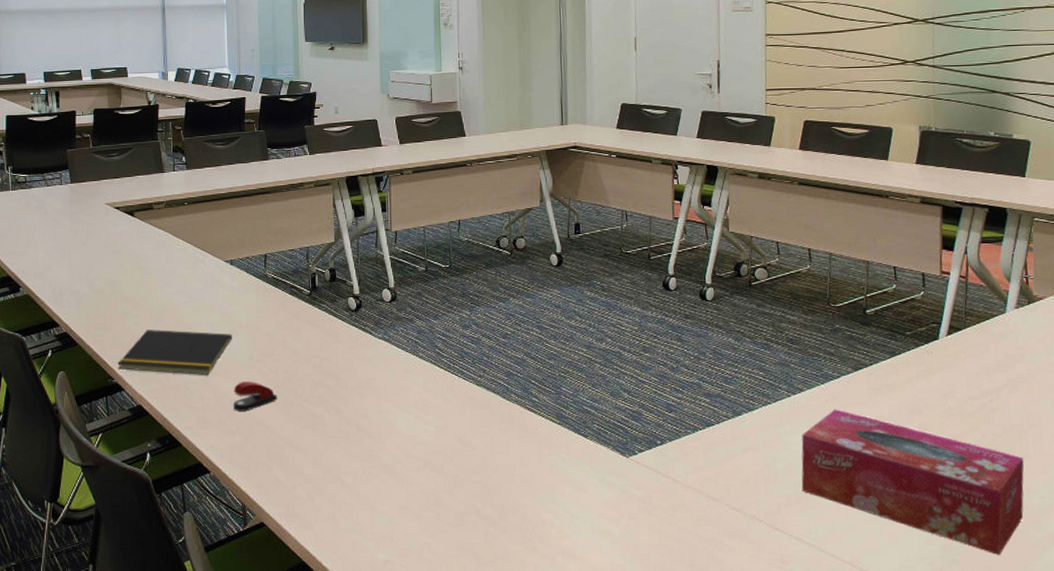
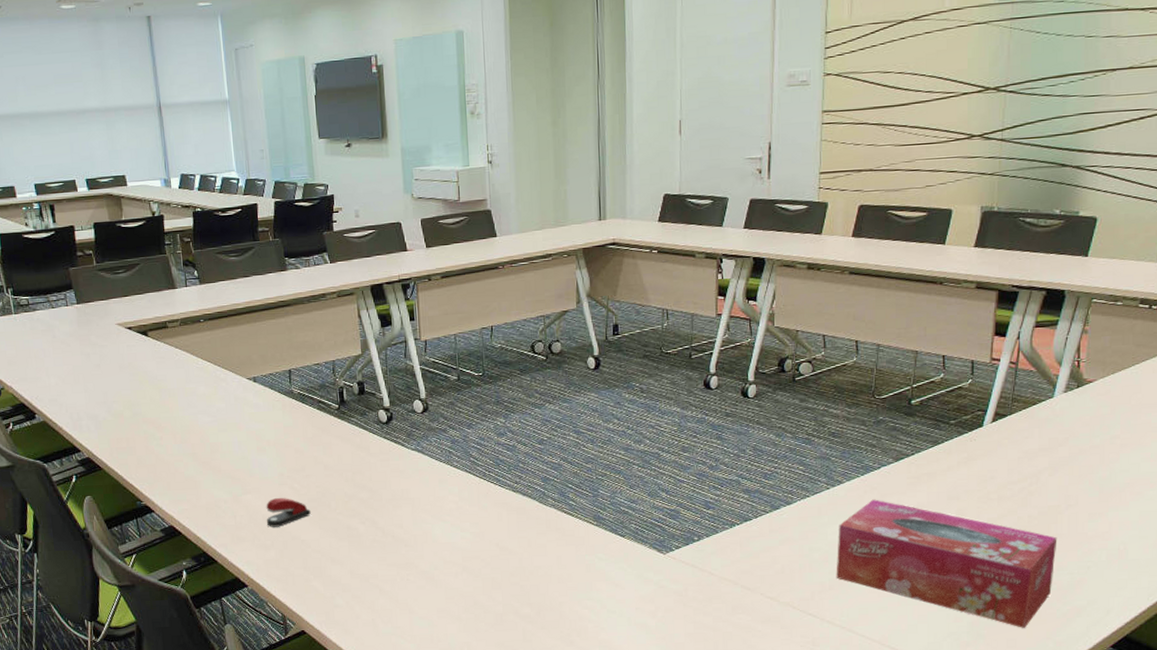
notepad: present [118,330,232,375] -> none [145,451,261,494]

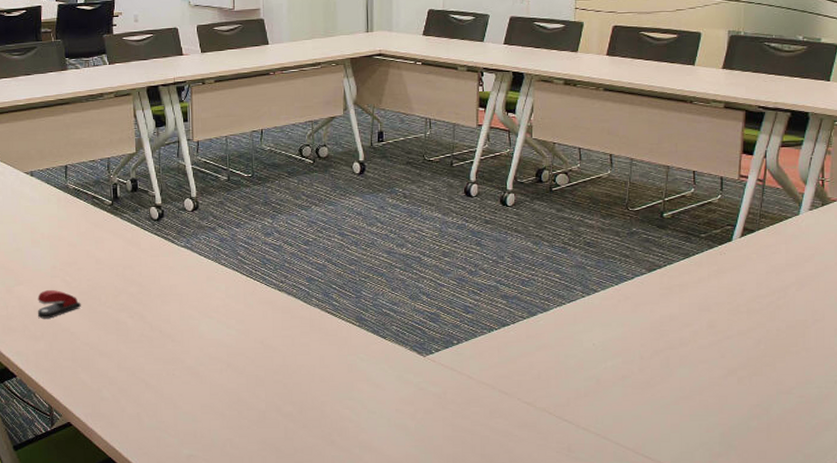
tissue box: present [836,499,1057,628] -> none [591,308,805,440]

